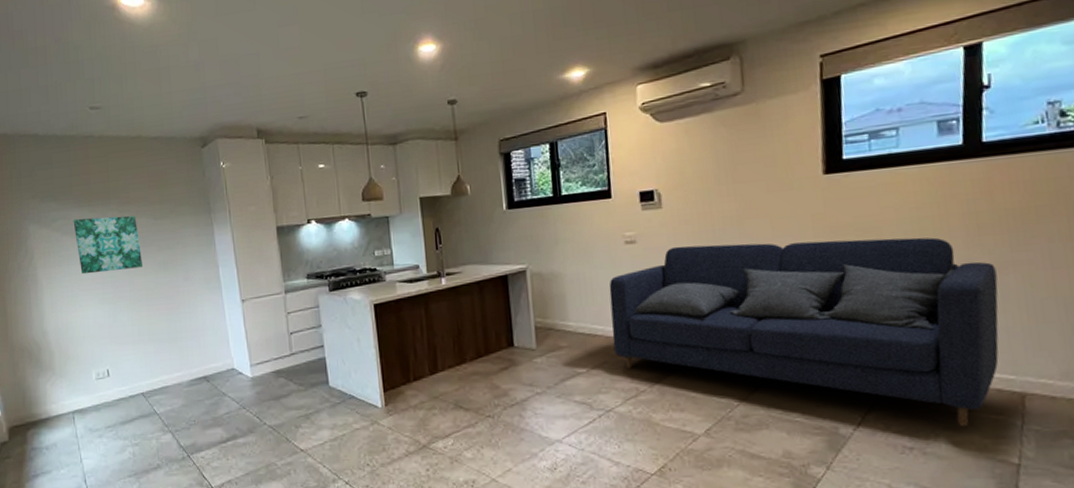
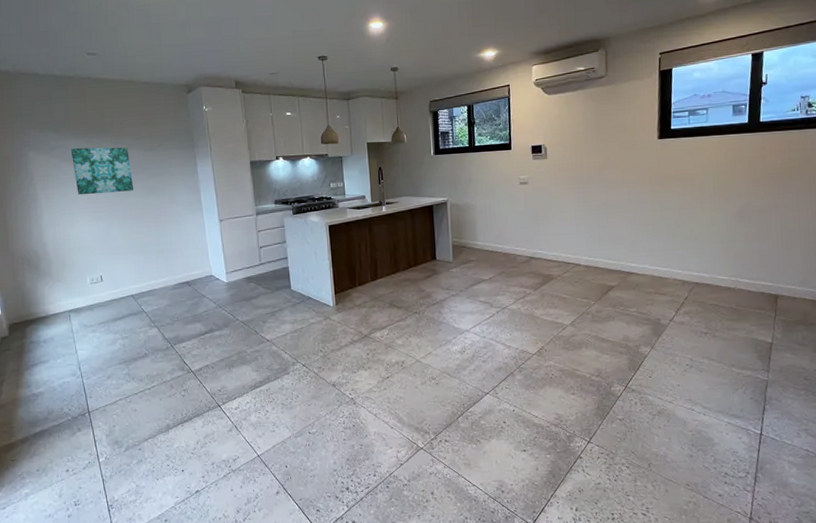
sofa: present [609,237,999,427] -> none [507,186,765,318]

